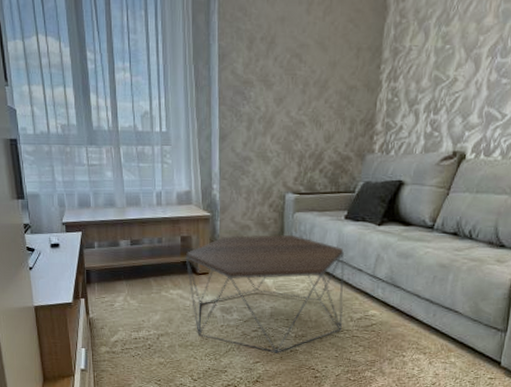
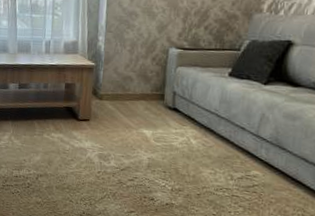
coffee table: present [185,234,345,354] -> none [68,85,227,206]

